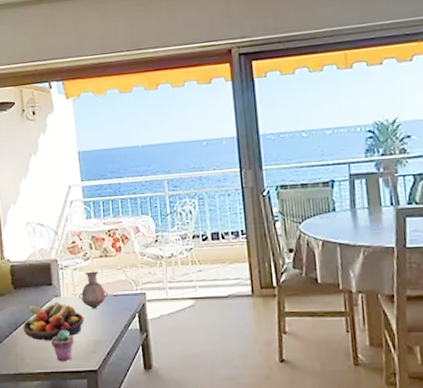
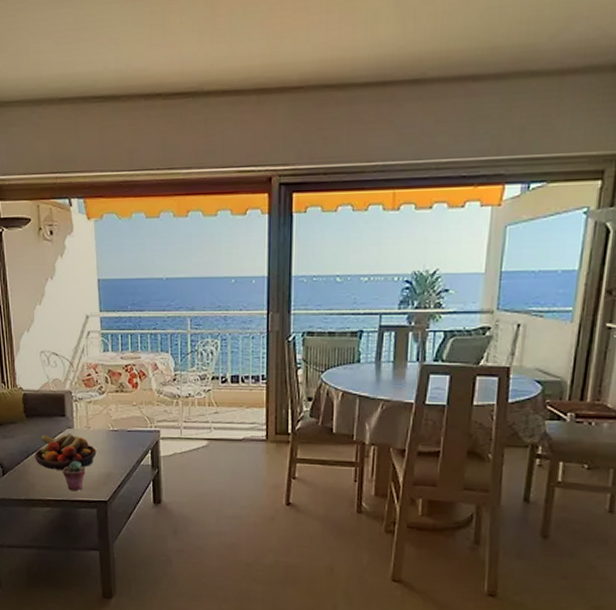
vase: present [79,271,109,309] -> none [92,405,122,443]

